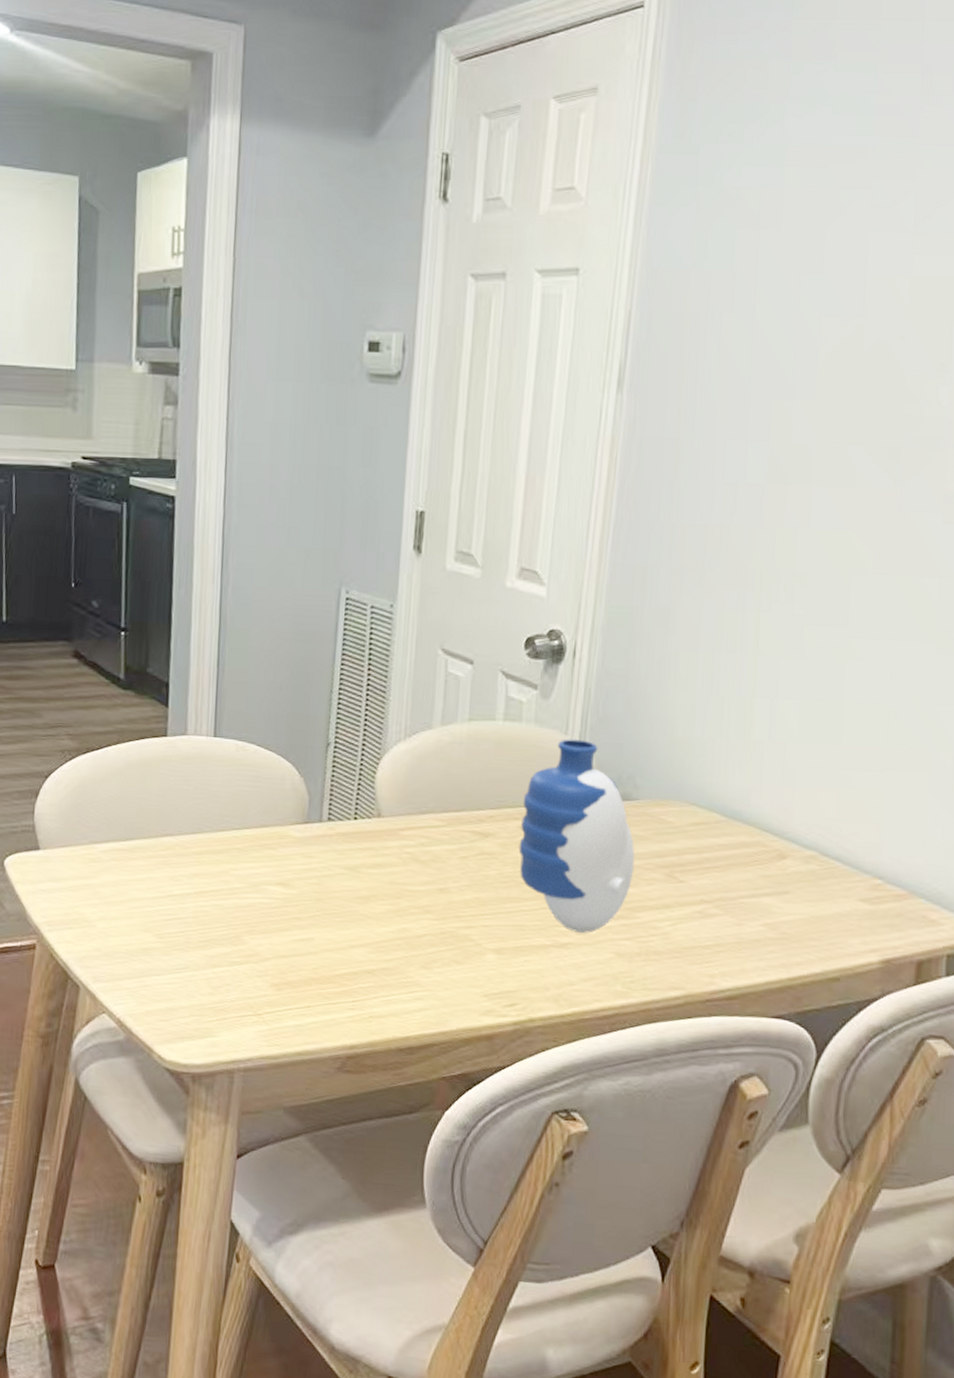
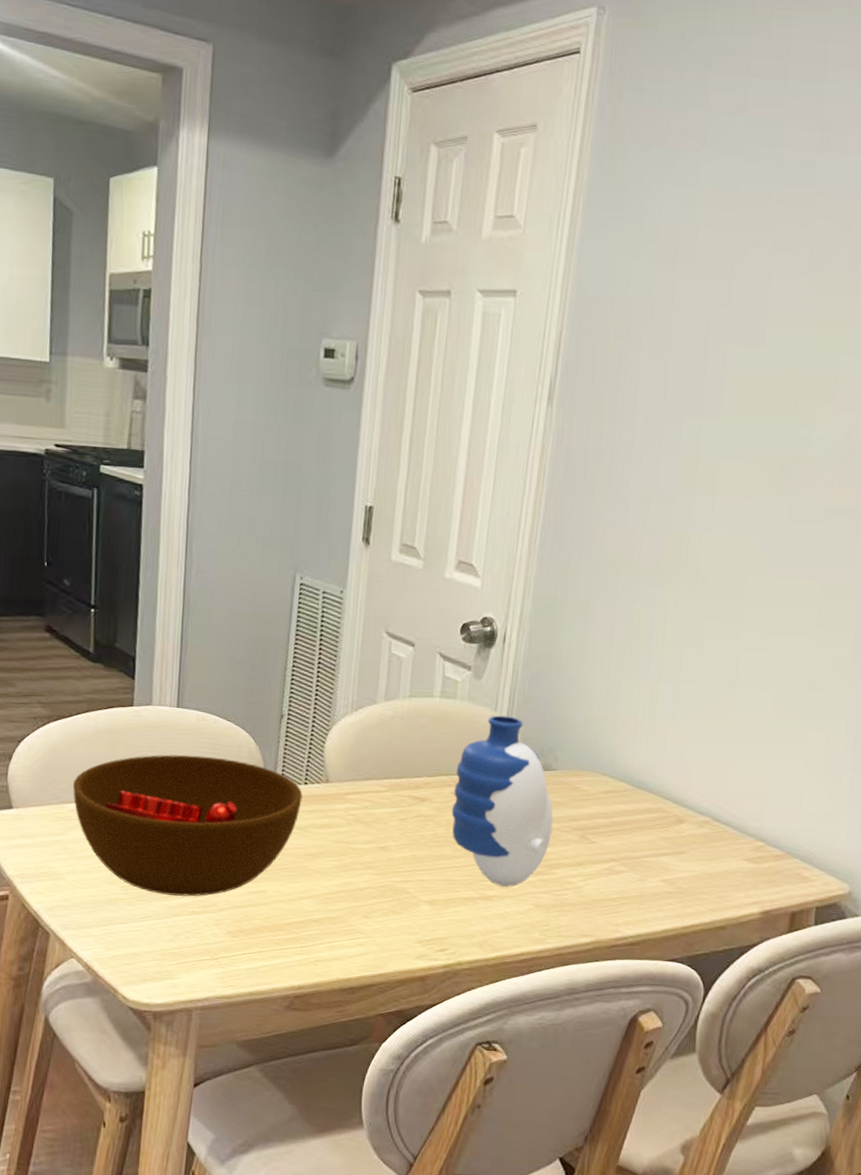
bowl: none [103,788,352,945] -> present [72,754,303,897]

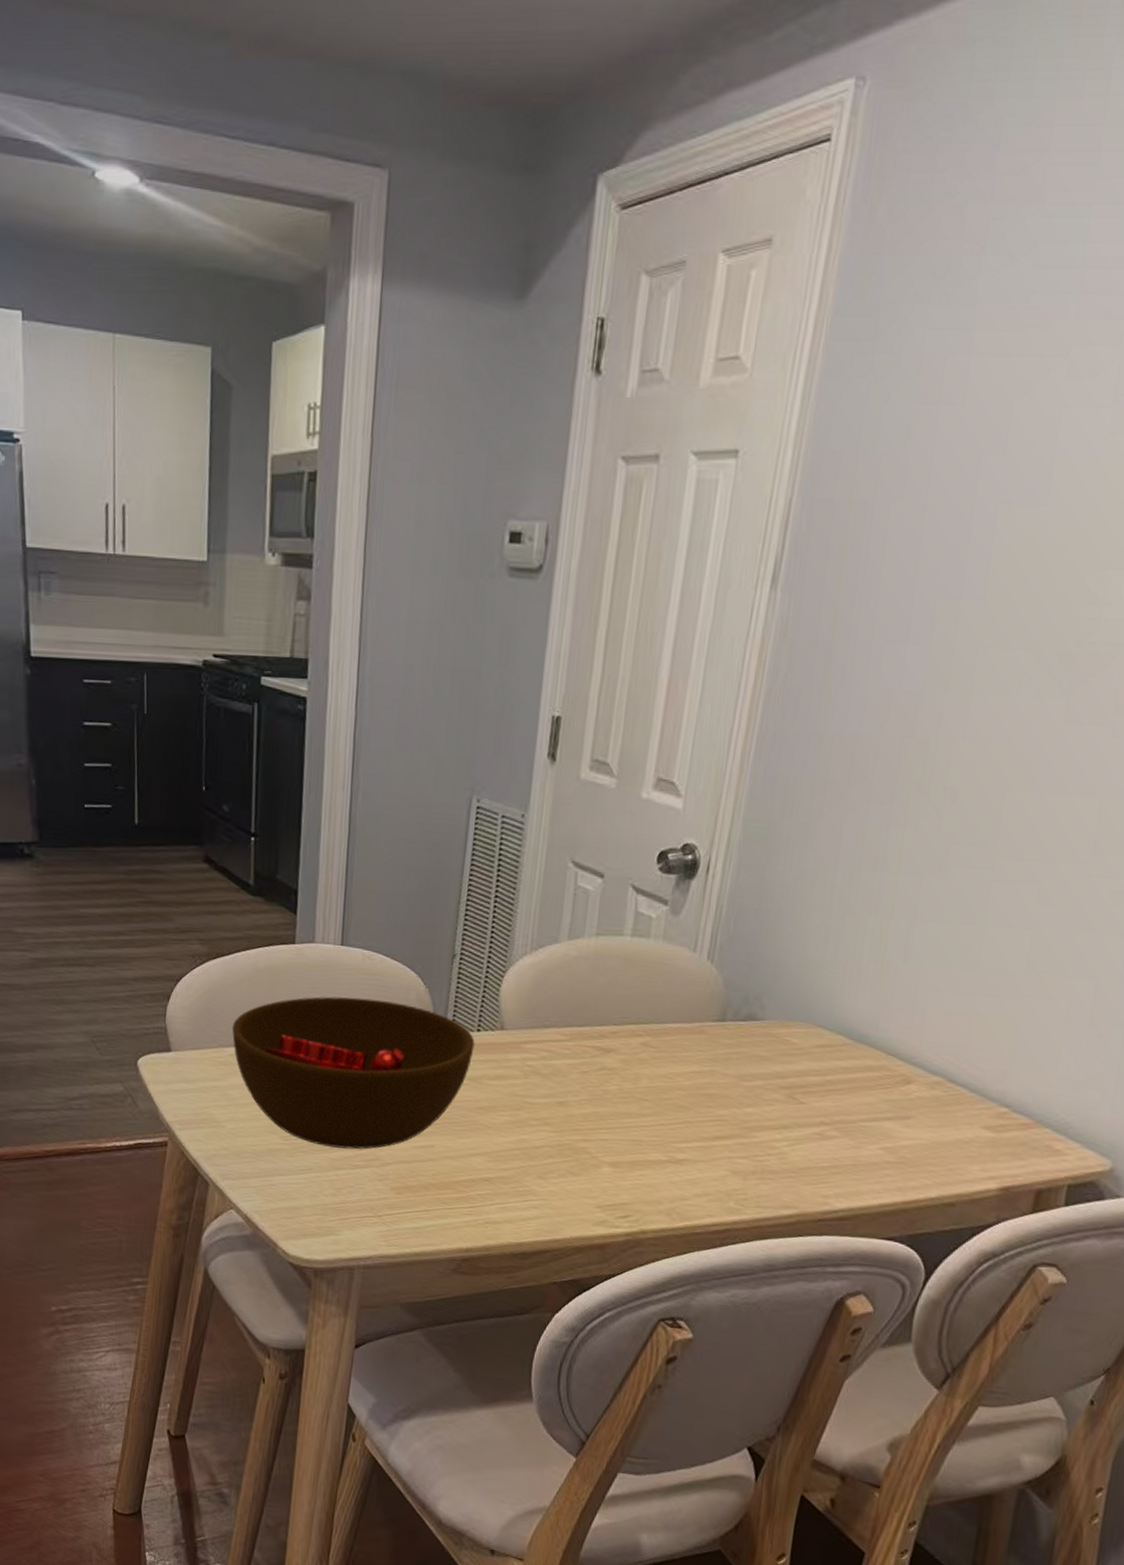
vase: present [451,715,554,887] -> none [639,956,757,1151]

